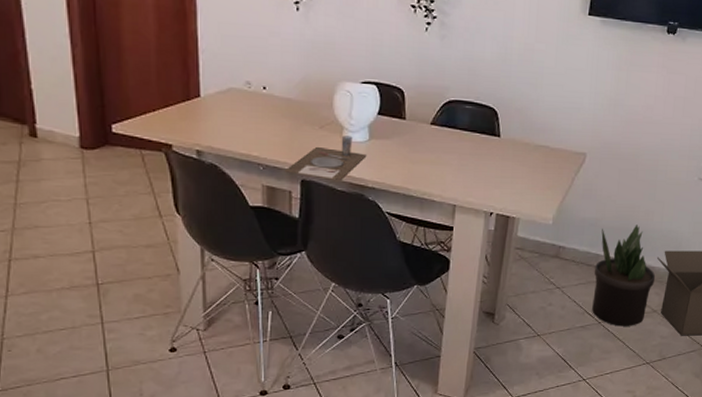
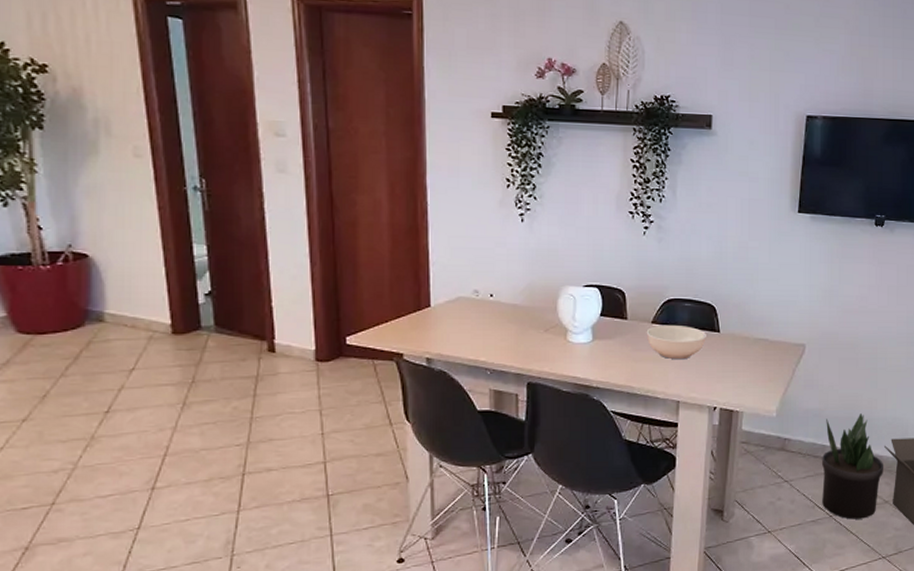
place setting: present [284,135,367,181] -> none [510,337,591,382]
bowl: none [424,126,486,164] -> present [646,324,706,360]

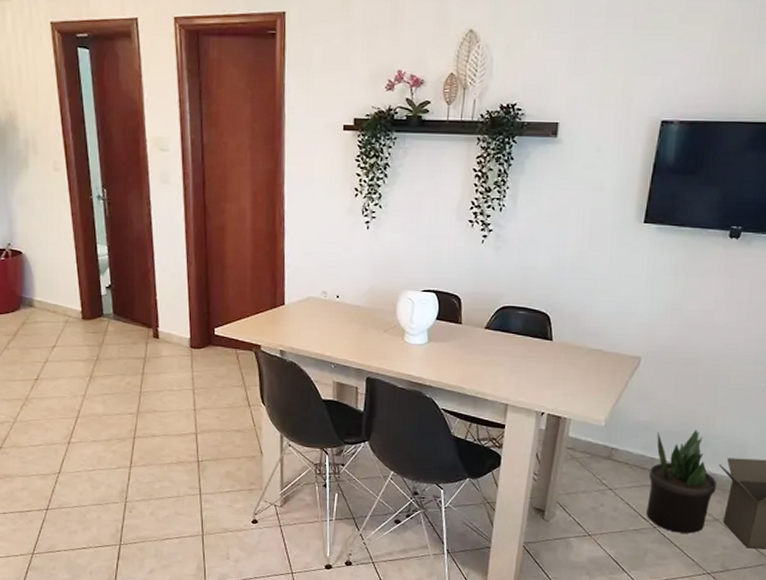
bowl: present [646,324,706,360] -> none [479,330,539,365]

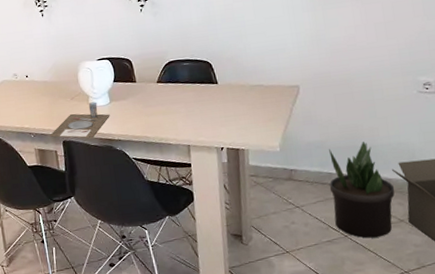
place setting: none [352,338,425,379] -> present [49,102,110,138]

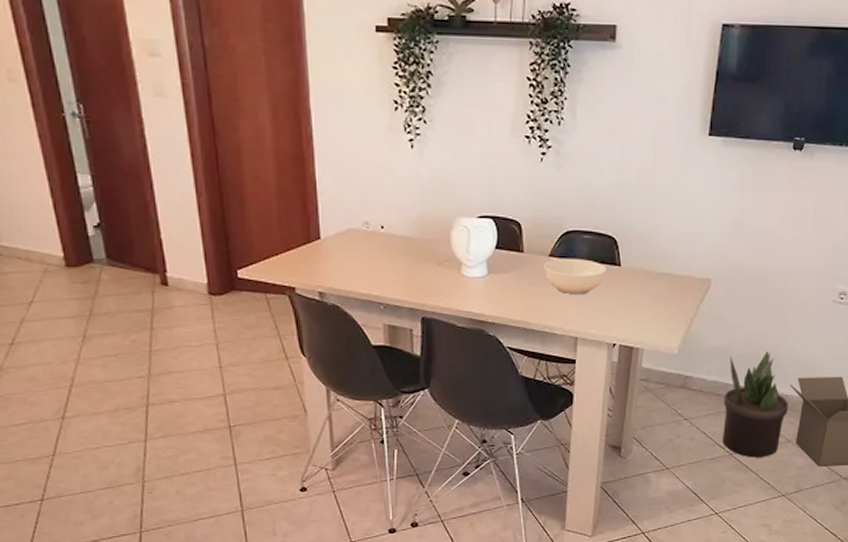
place setting: present [49,102,110,138] -> none [404,271,486,318]
bowl: none [153,81,206,111] -> present [543,258,606,295]

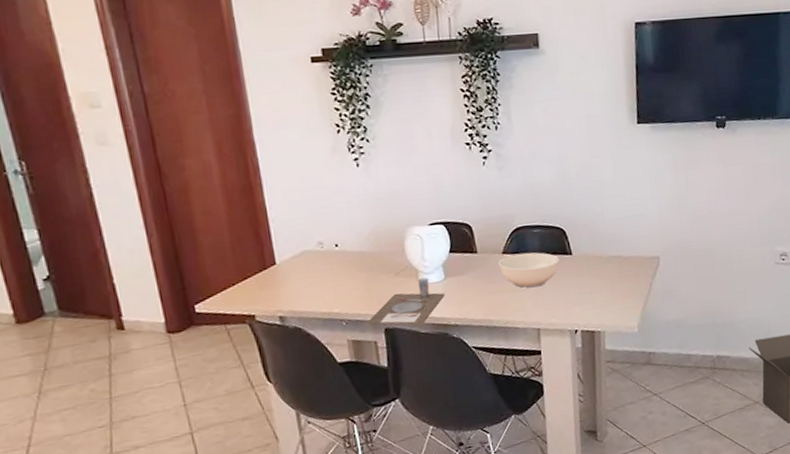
place setting: none [404,271,486,318] -> present [366,277,445,324]
planter: present [722,351,789,458] -> none [688,318,751,424]

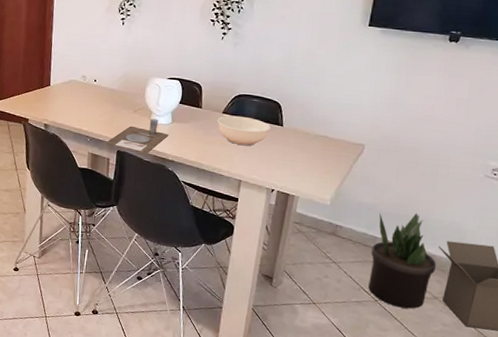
planter: none [688,318,751,424] -> present [368,213,437,309]

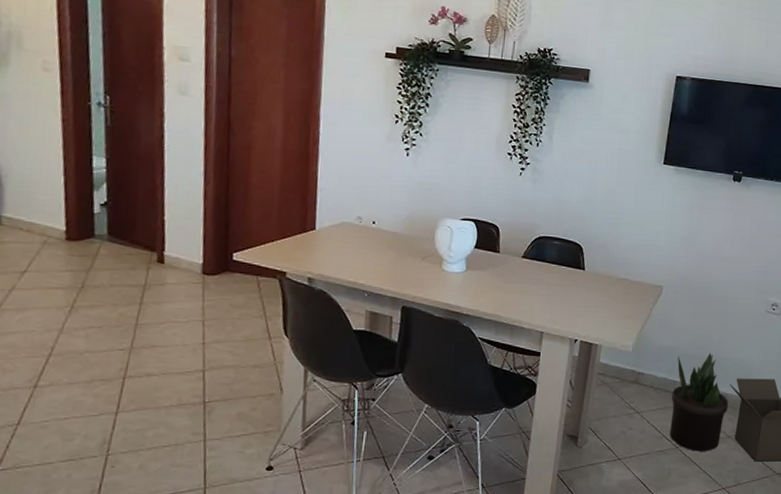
place setting: present [105,118,169,154] -> none [386,266,463,308]
bowl: present [217,115,270,146] -> none [516,260,572,294]

